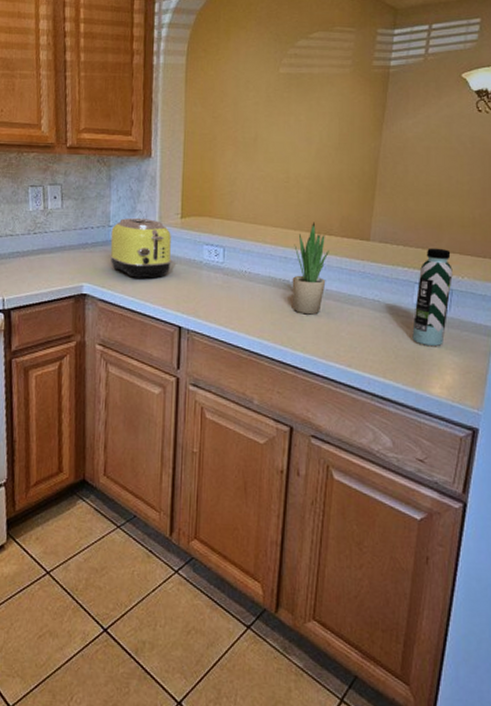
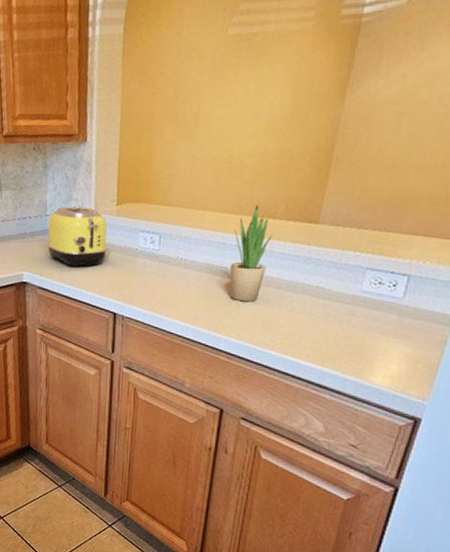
water bottle: present [412,248,453,347] -> none [357,230,413,336]

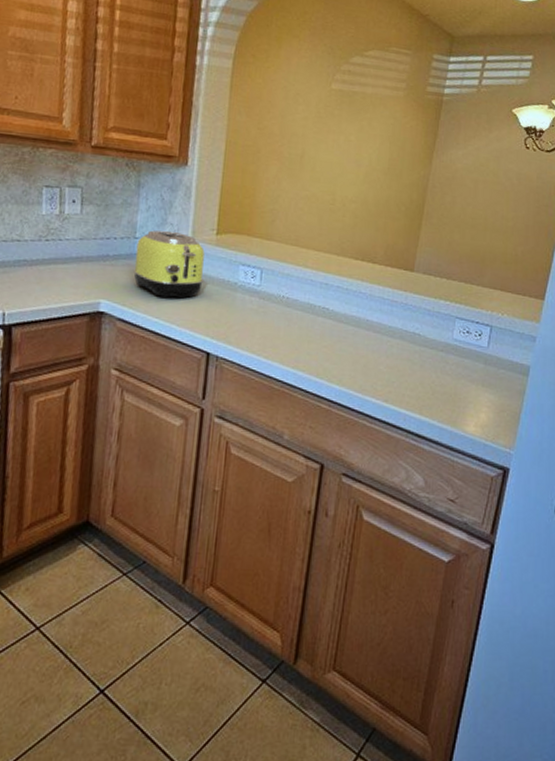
potted plant: present [229,205,272,302] -> none [331,248,372,346]

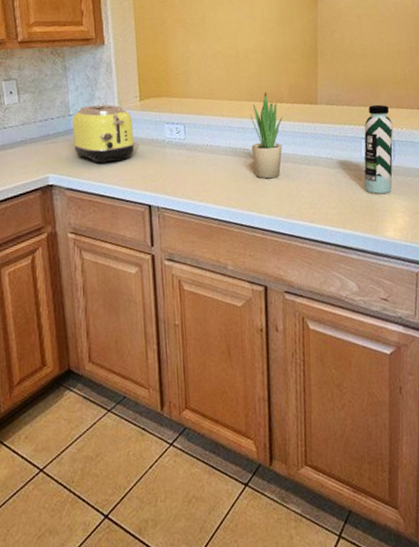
potted plant: none [331,248,372,346] -> present [249,92,283,179]
water bottle: none [450,282,493,384] -> present [364,104,393,195]

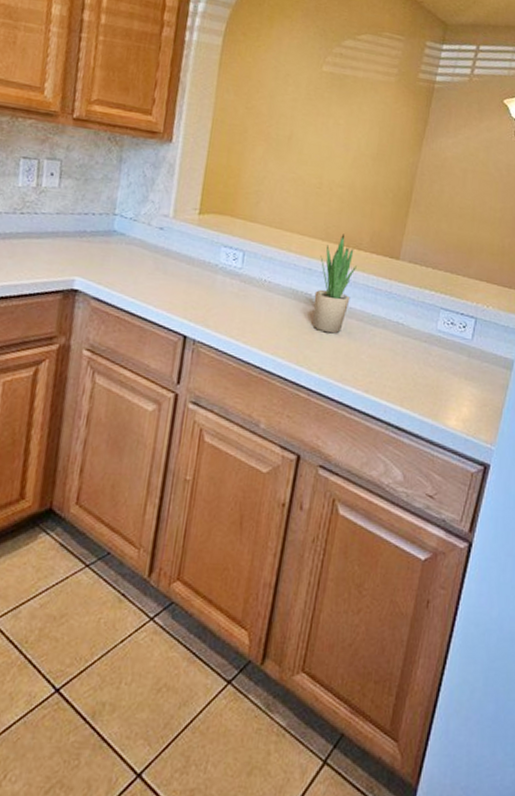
toaster: present [72,104,135,164] -> none [111,207,186,278]
water bottle: present [364,104,393,195] -> none [433,273,479,377]

